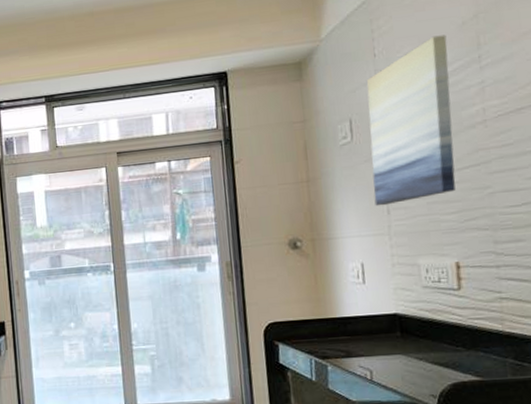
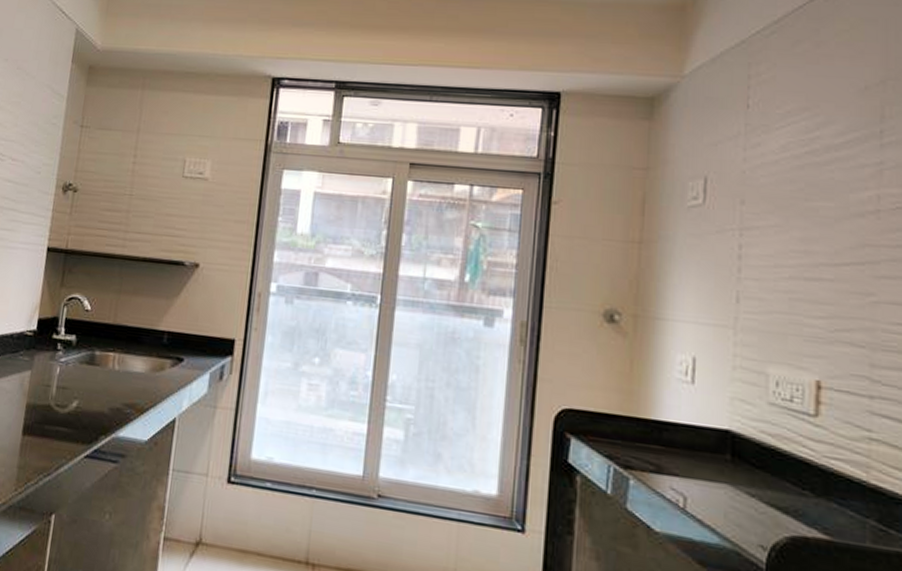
wall art: present [366,34,456,206] -> none [721,96,842,292]

